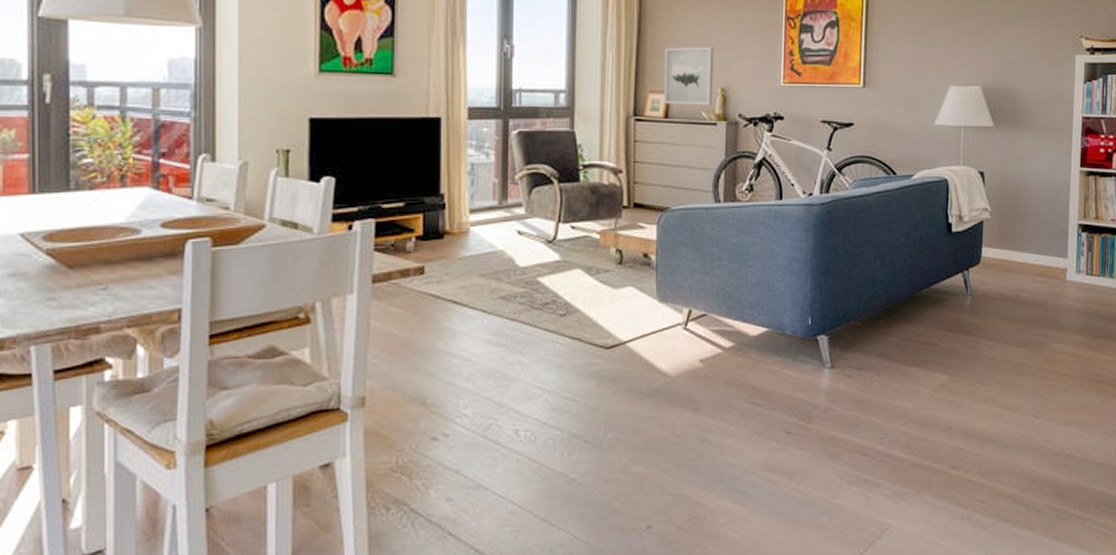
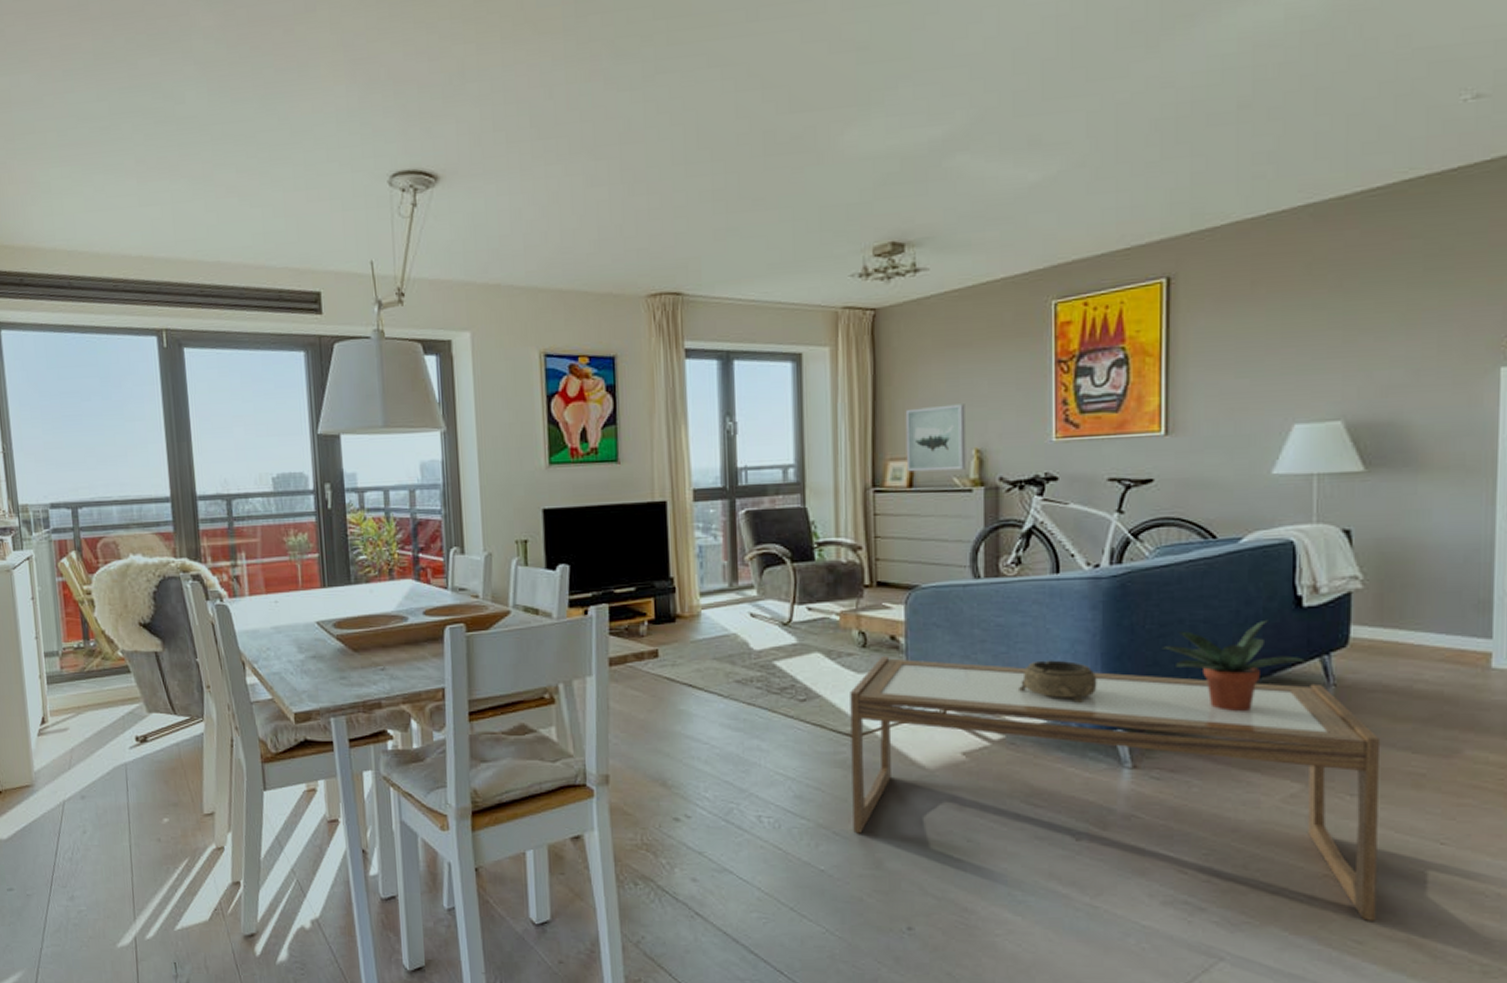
coffee table: none [603,273,998,483] -> present [850,657,1379,921]
decorative bowl: none [747,275,808,313] -> present [1019,660,1097,703]
potted plant: none [855,242,954,318] -> present [1161,619,1307,712]

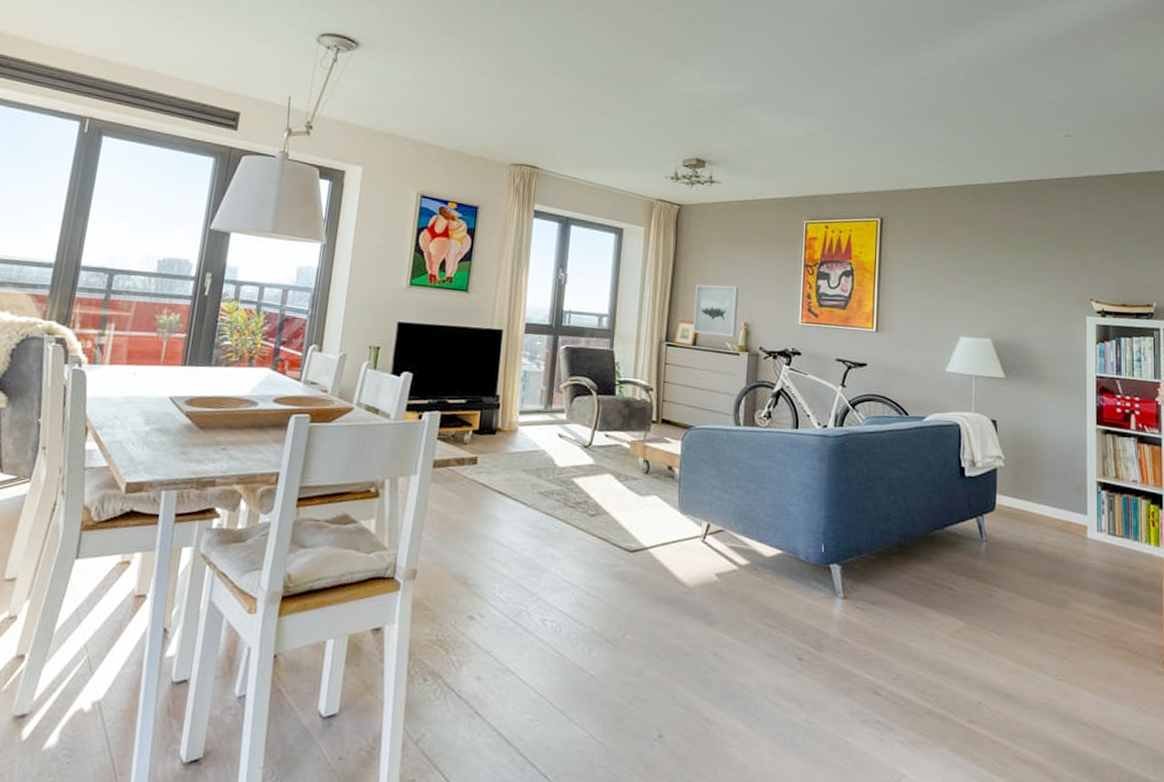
coffee table: present [850,657,1379,921] -> none [622,483,1016,745]
decorative bowl: present [1019,660,1097,703] -> none [763,499,821,538]
potted plant: present [1161,619,1307,712] -> none [868,483,968,558]

